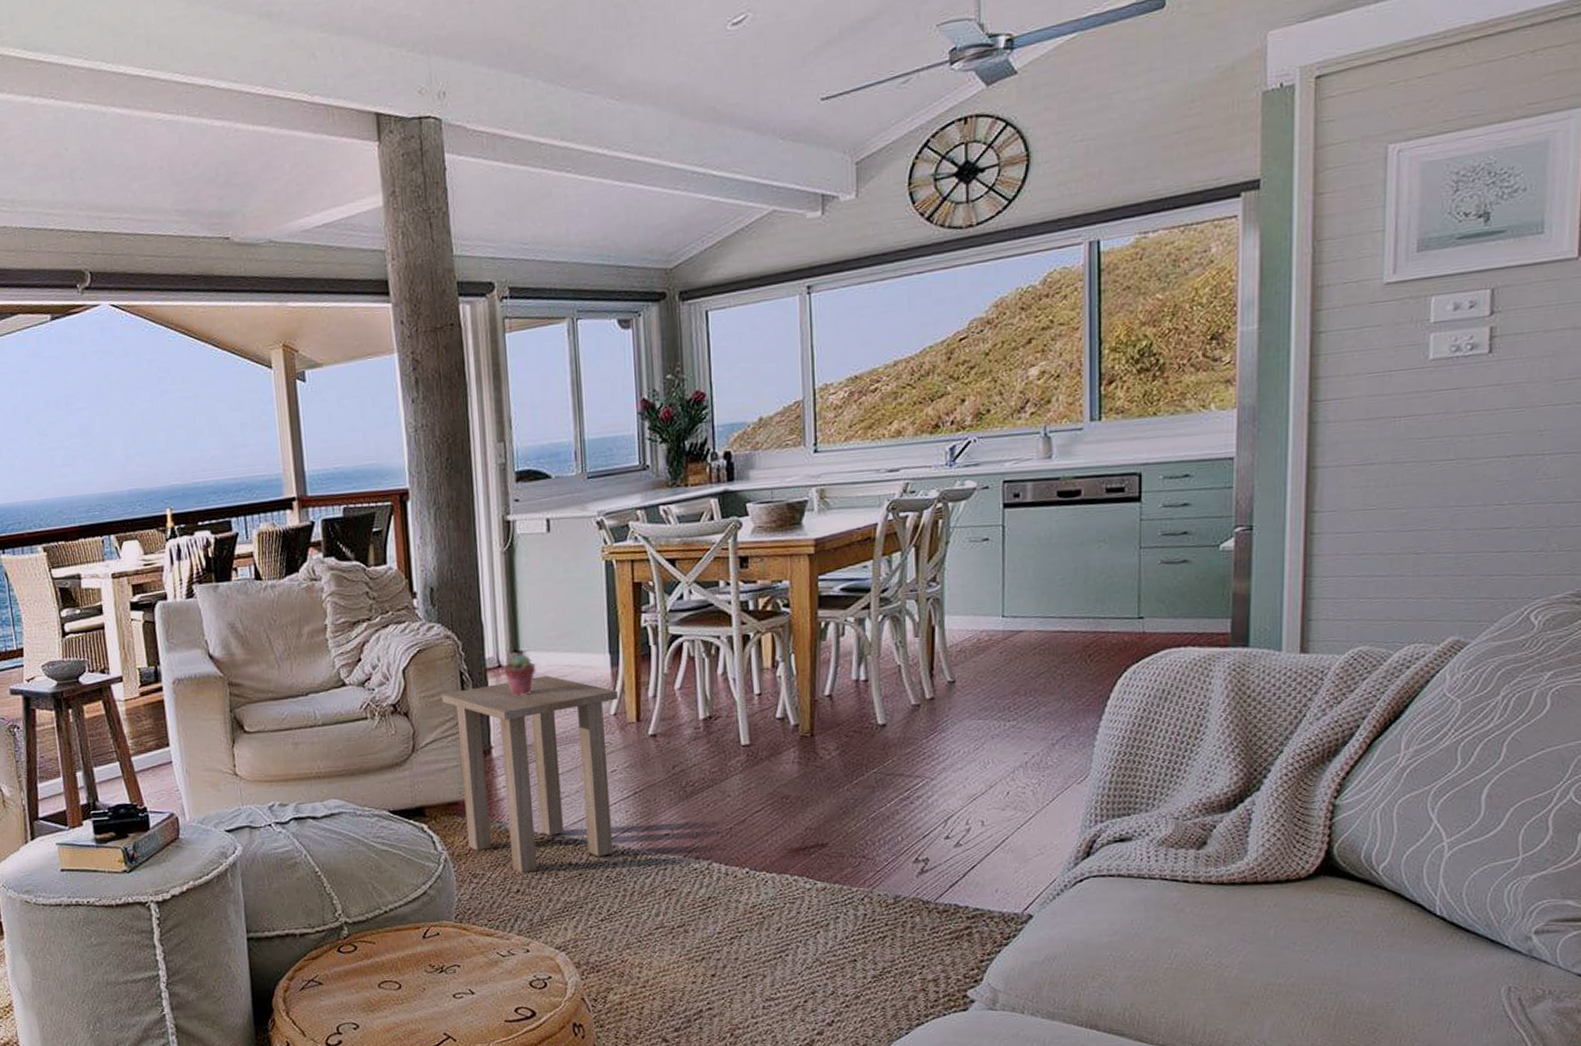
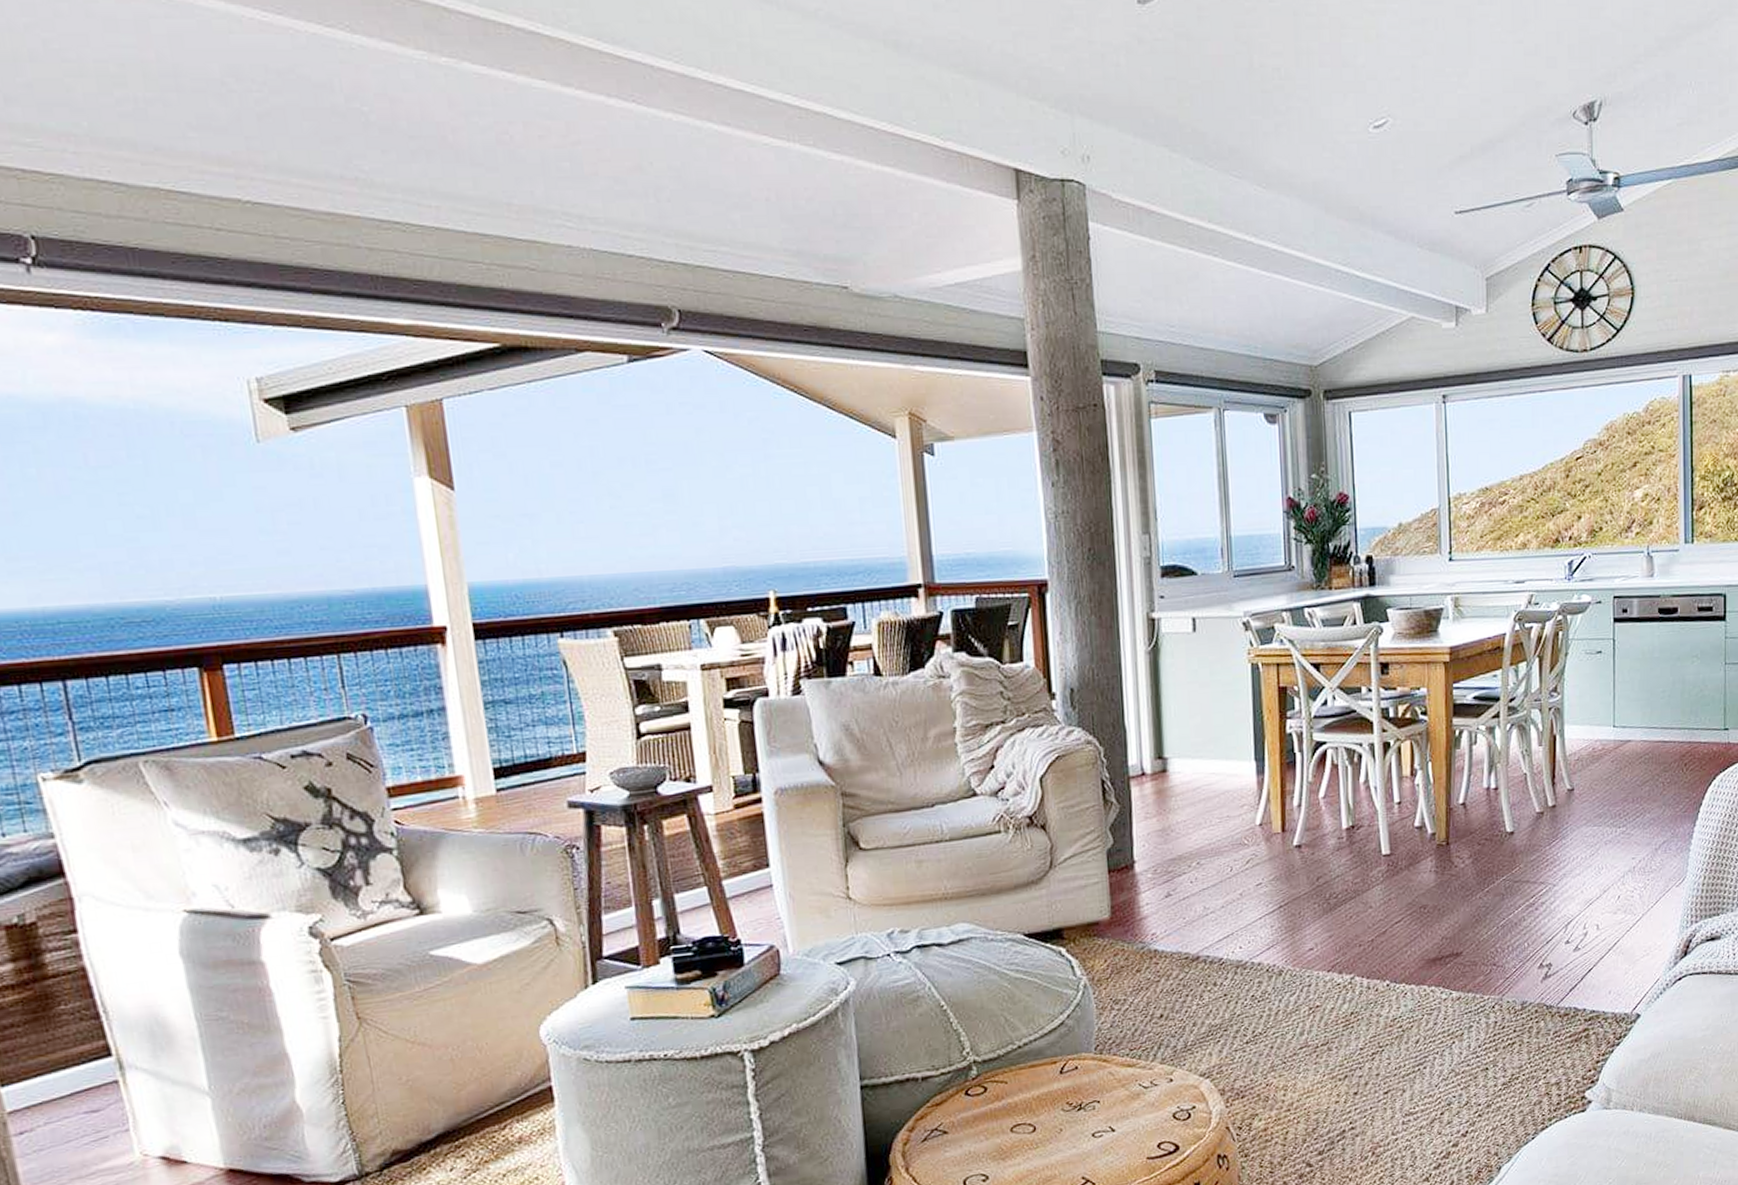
side table: present [441,676,618,873] -> none [1082,784,1263,996]
potted succulent: present [504,654,536,696] -> none [1148,761,1181,806]

